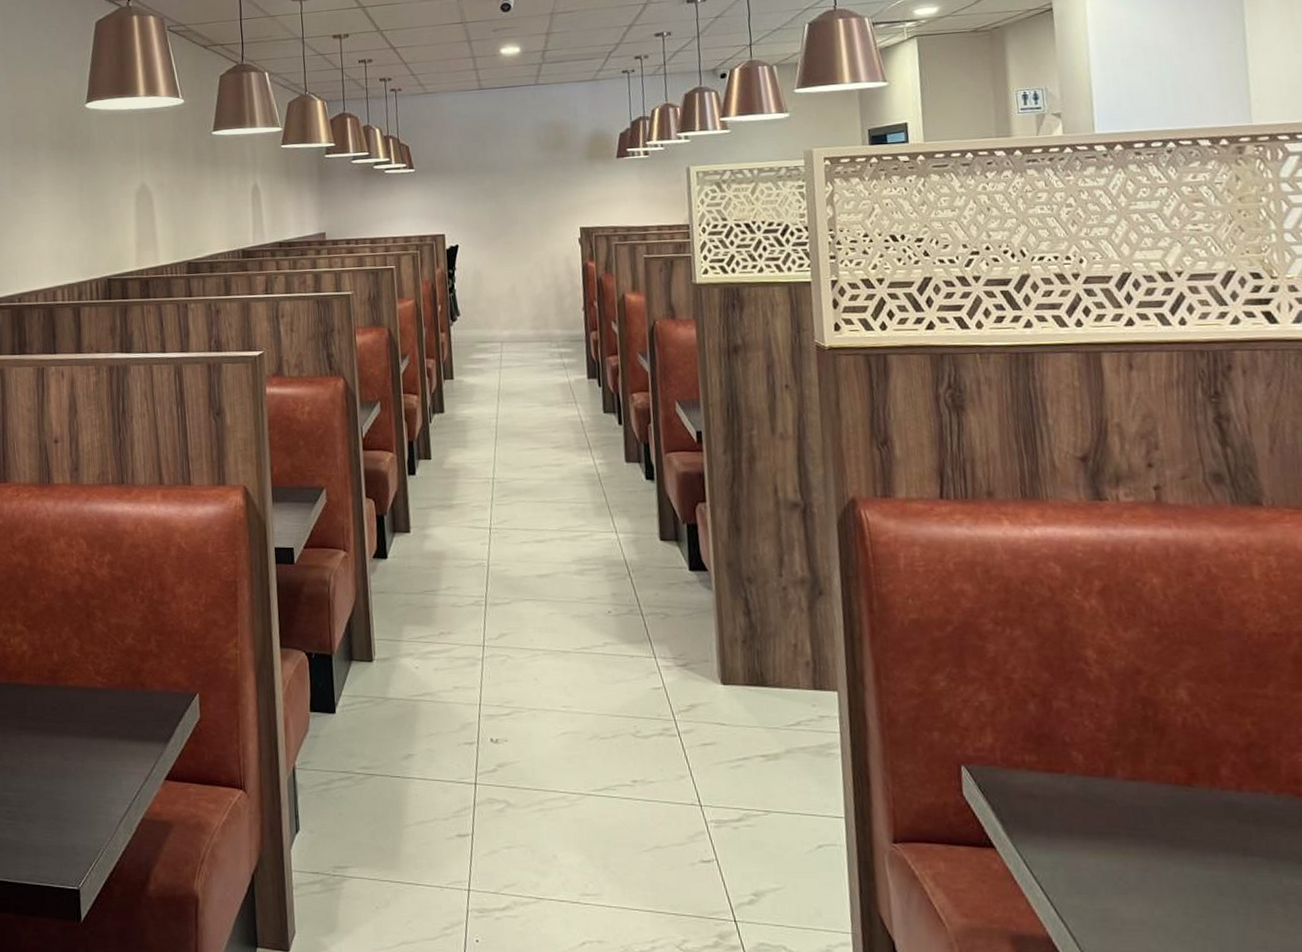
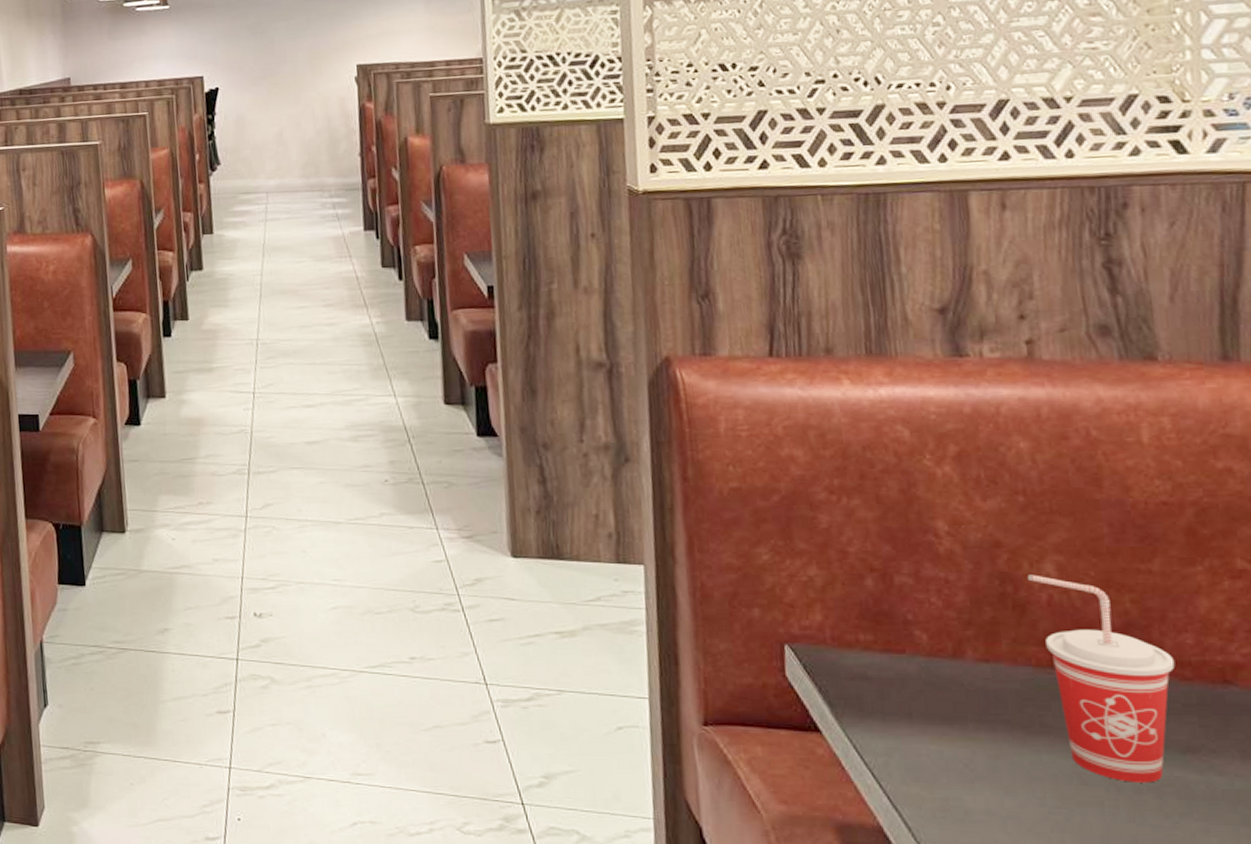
beverage cup: none [1165,699,1291,892] -> present [1028,574,1175,783]

